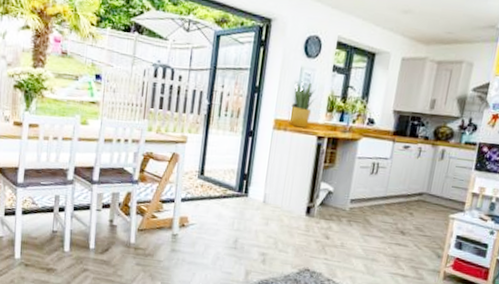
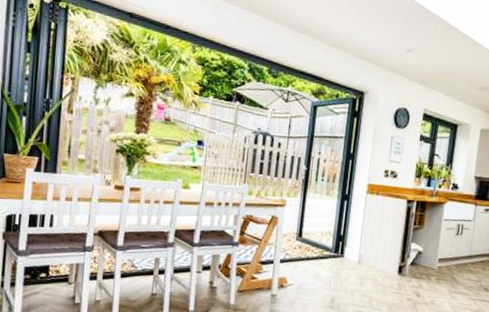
planter: present [287,80,316,128] -> none [380,148,406,193]

